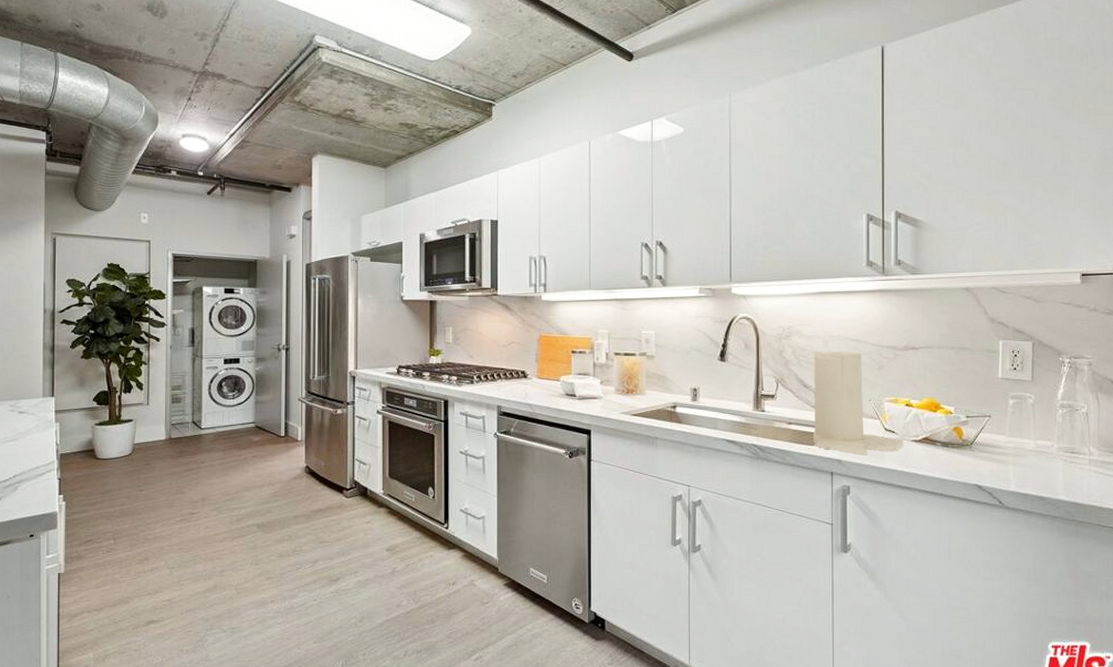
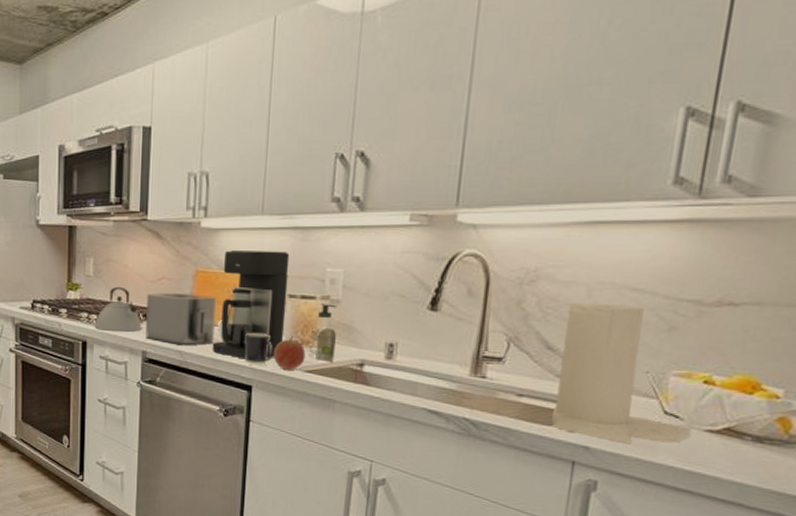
kettle: none [456,351,496,391] -> present [95,286,142,333]
toaster: none [500,355,557,399] -> present [145,293,216,346]
coffee maker: none [556,318,613,408] -> present [212,250,290,359]
mug: none [583,386,606,412] -> present [244,333,274,365]
fruit: none [606,387,631,415] -> present [273,336,306,371]
soap dispenser: none [633,359,653,407] -> present [308,304,337,363]

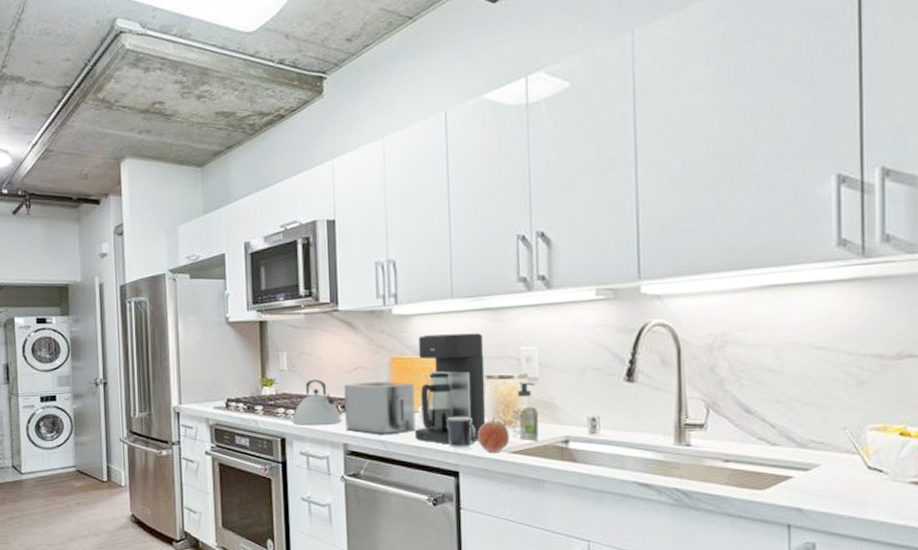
paper towel: present [551,303,692,444] -> none [759,363,898,503]

